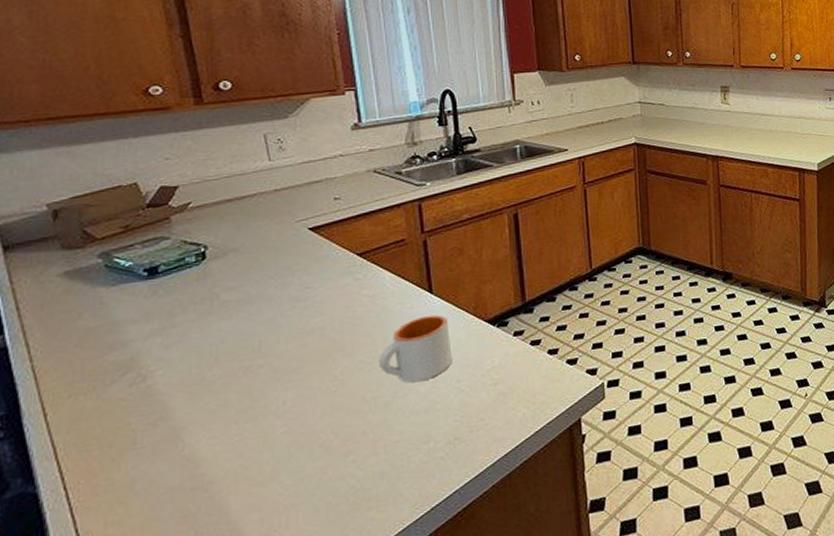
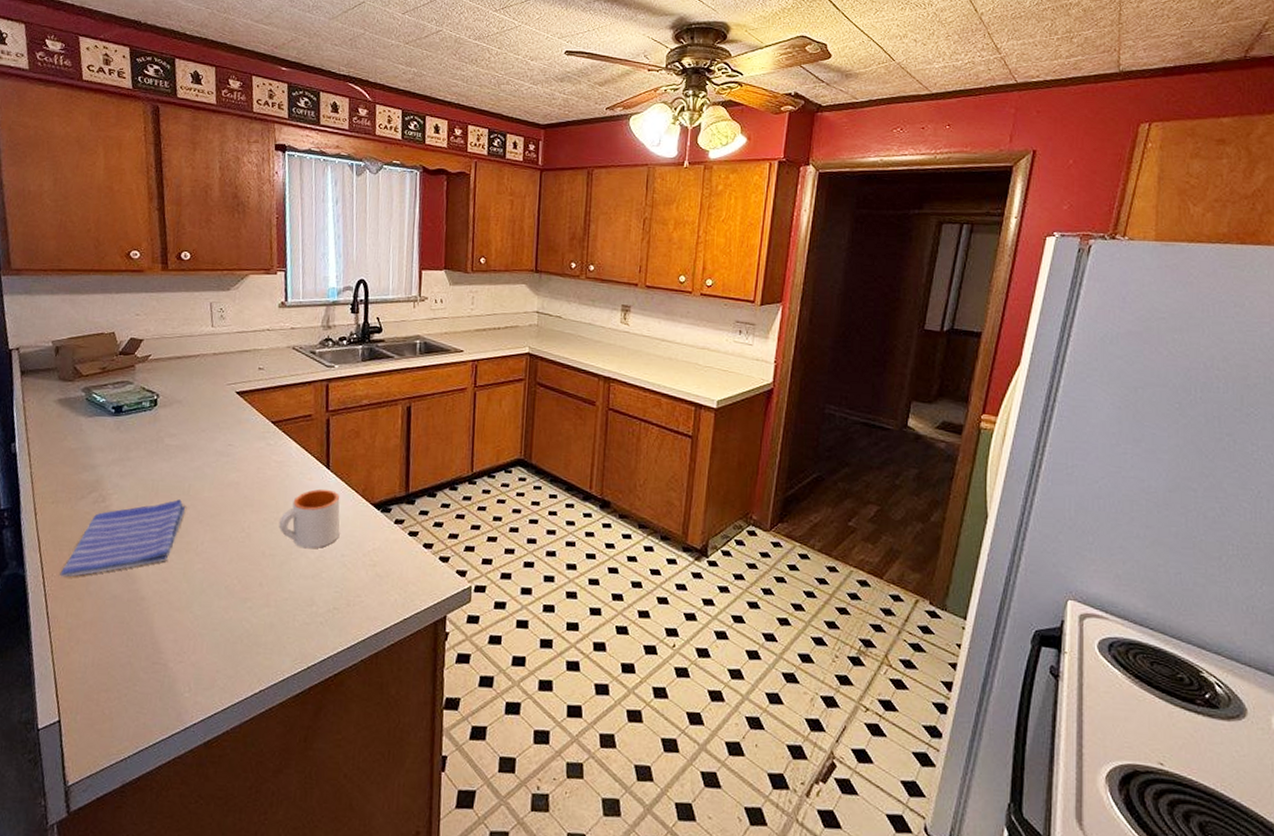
dish towel: none [89,359,256,483] -> present [59,499,185,578]

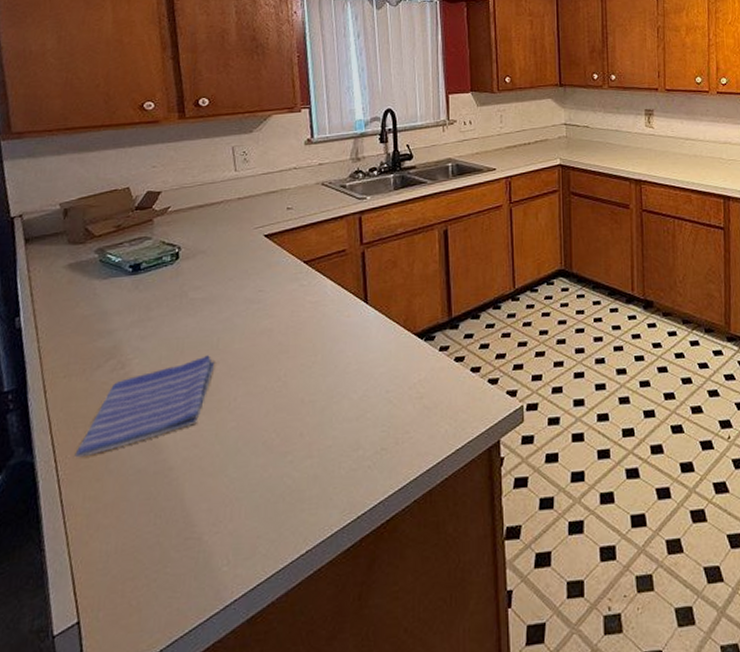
mug: present [278,489,340,549] -> none [317,324,383,390]

